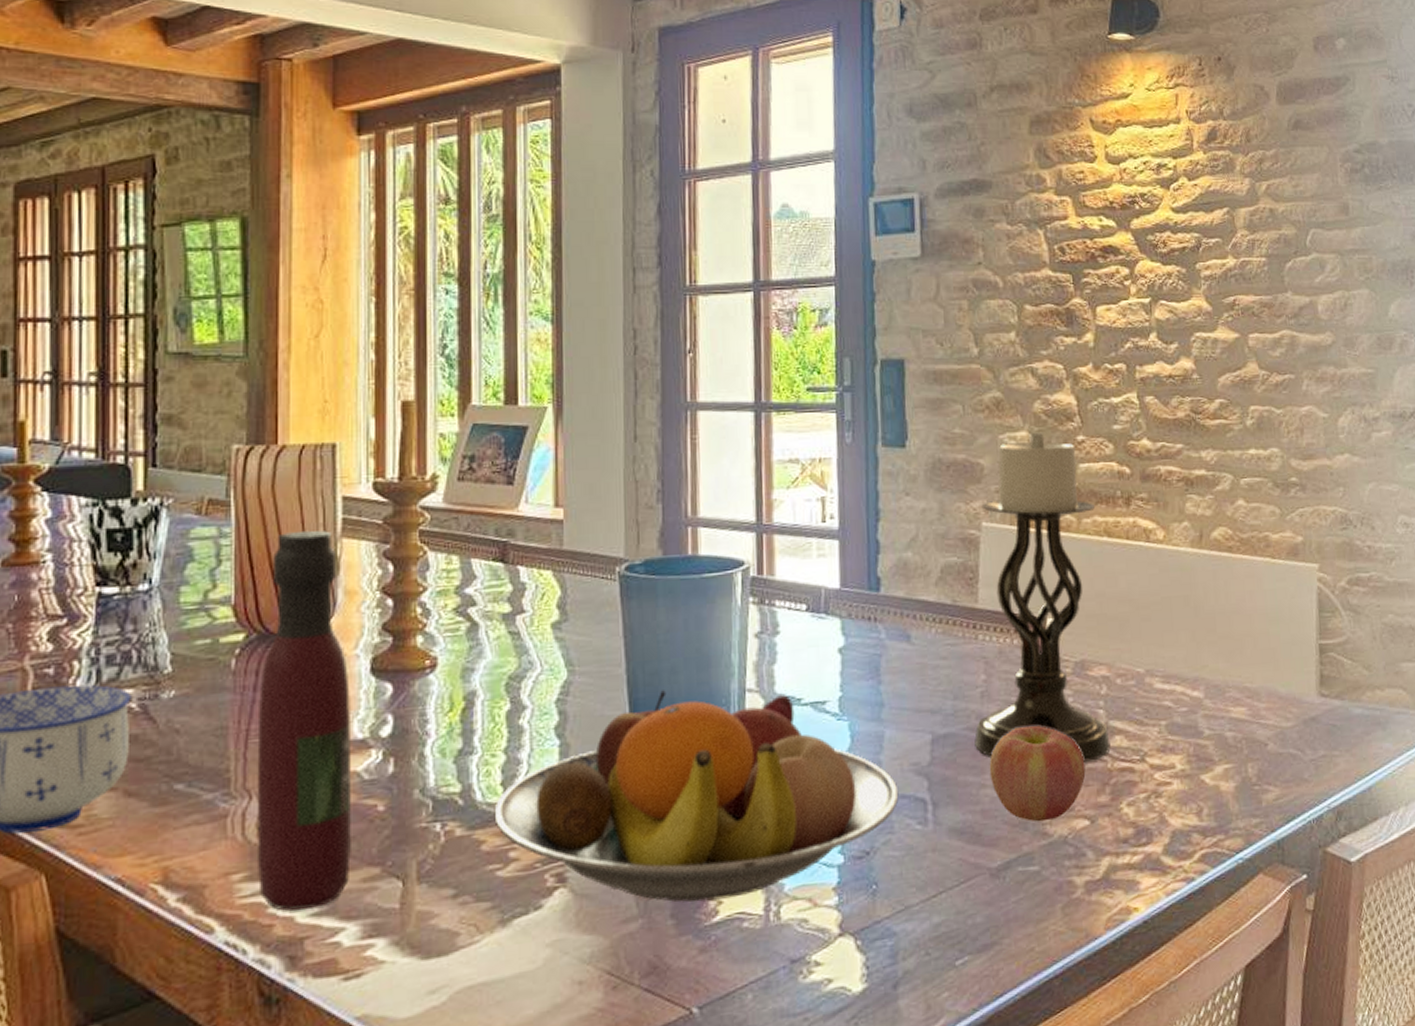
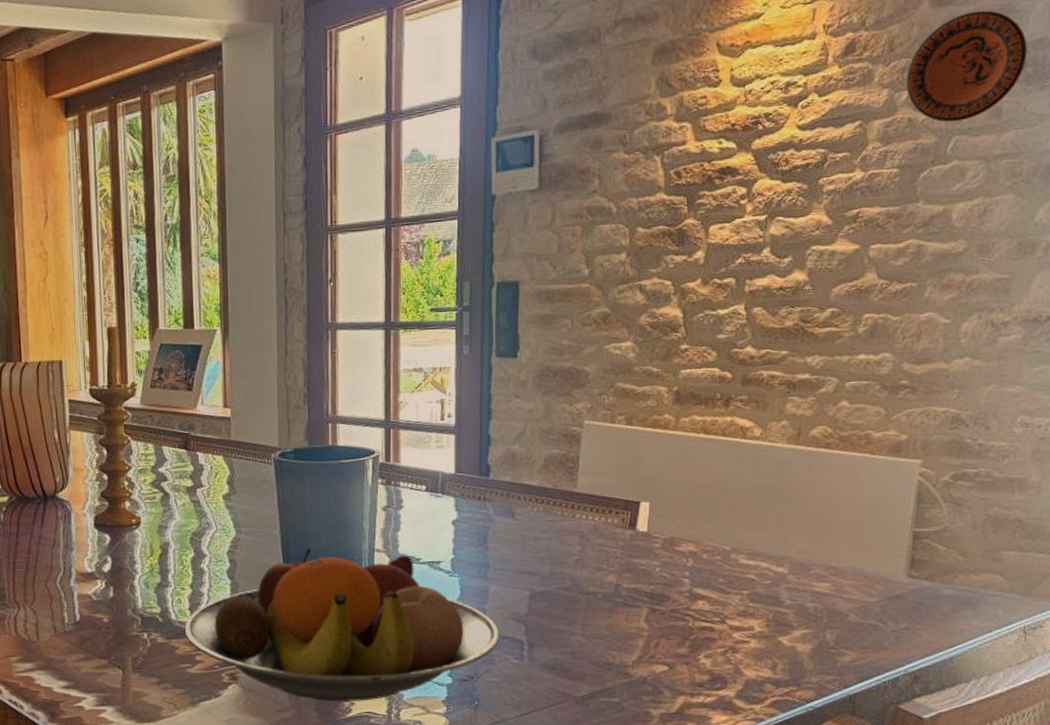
wine bottle: present [256,531,352,911] -> none [19,425,87,684]
candle holder: present [974,432,1111,762] -> none [568,342,695,620]
apple: present [989,725,1086,822] -> none [580,588,668,665]
decorative plate: none [1263,111,1363,215] -> present [906,10,1027,123]

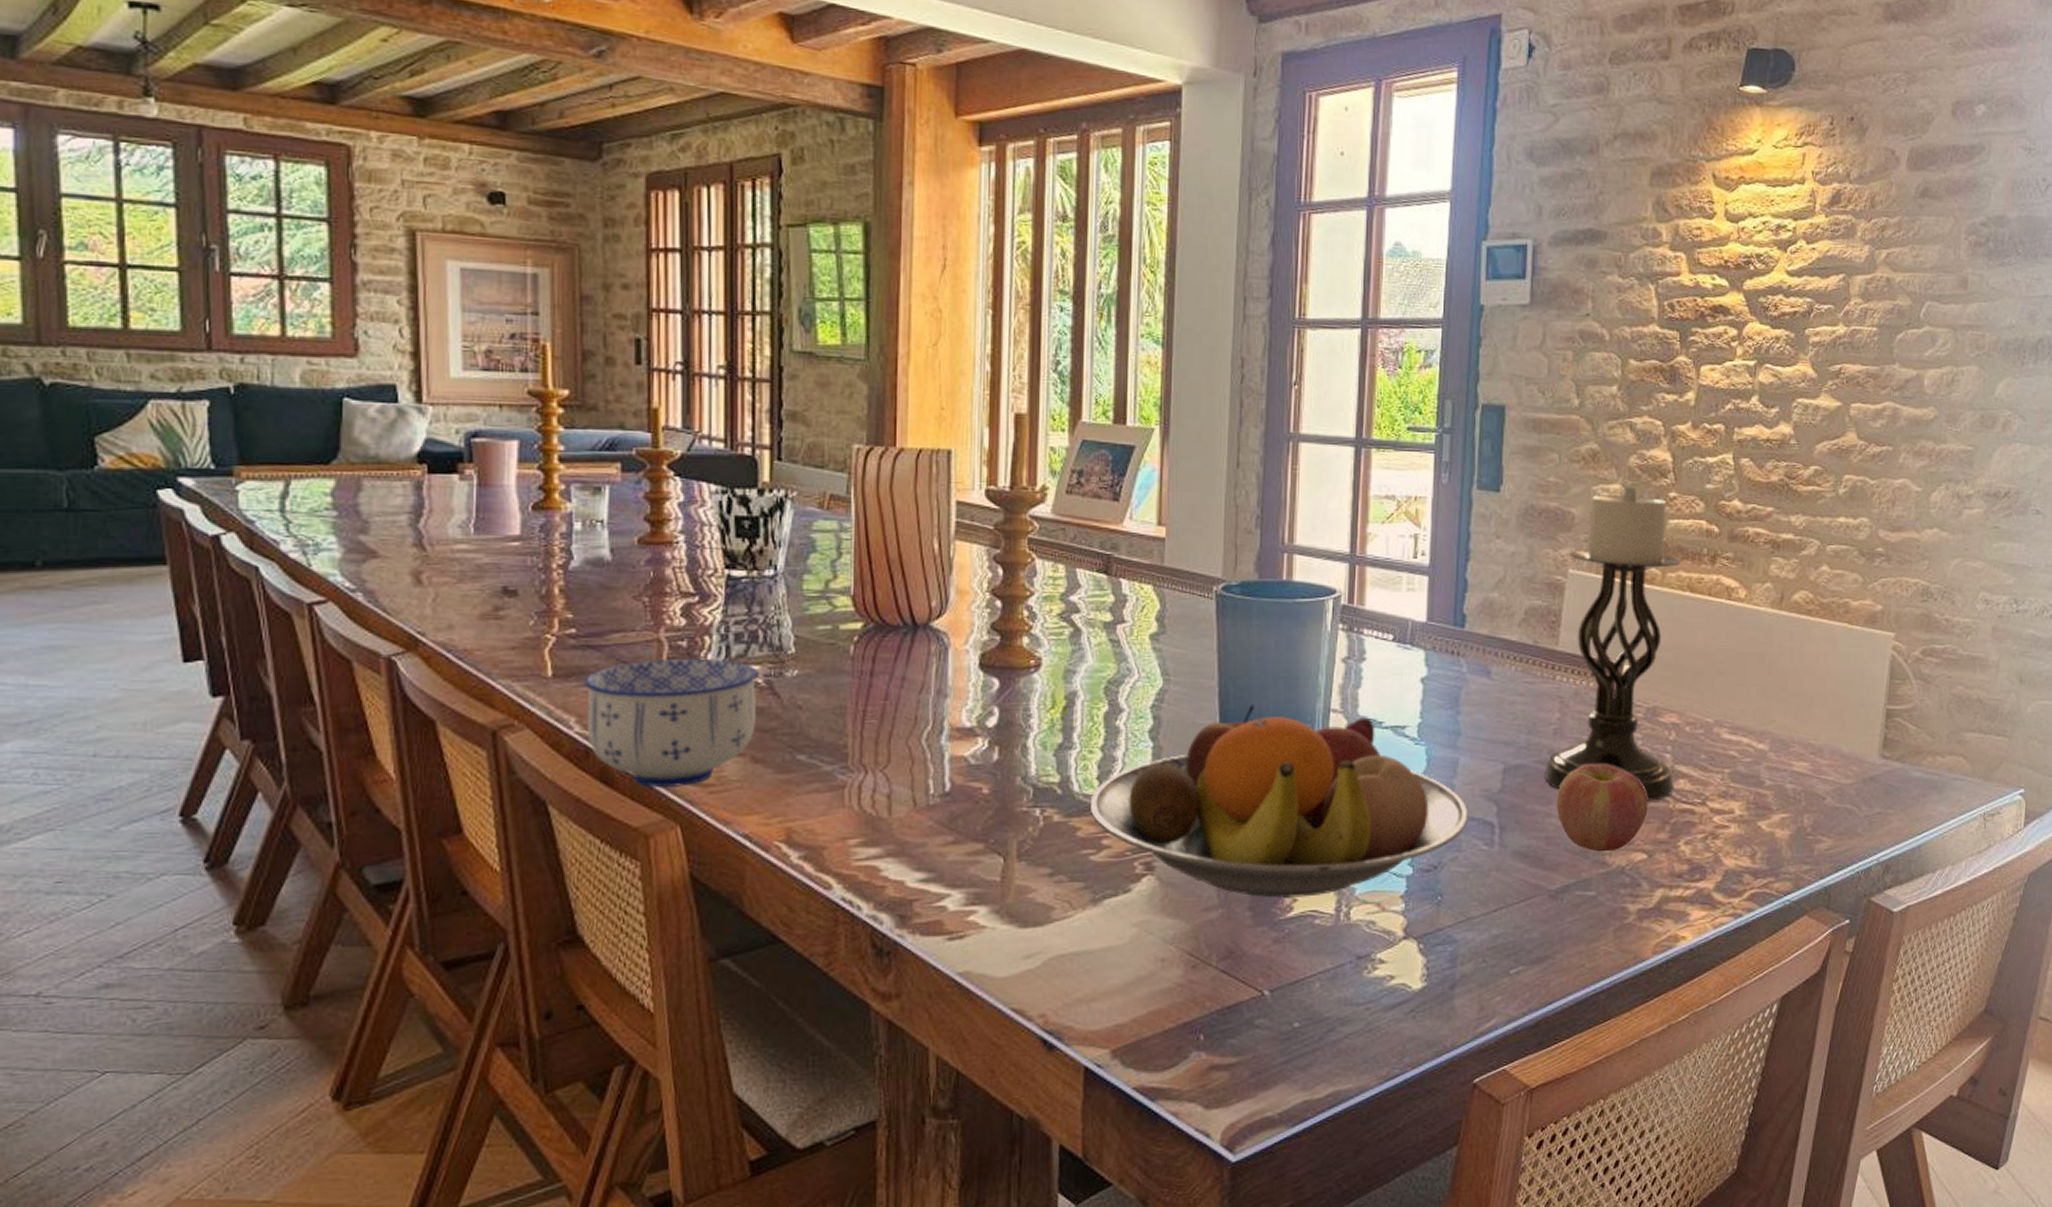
candle holder: none [568,342,695,620] -> present [1544,485,1681,801]
apple: none [580,588,668,665] -> present [1556,763,1648,852]
decorative plate: present [906,10,1027,123] -> none [1885,180,1989,287]

